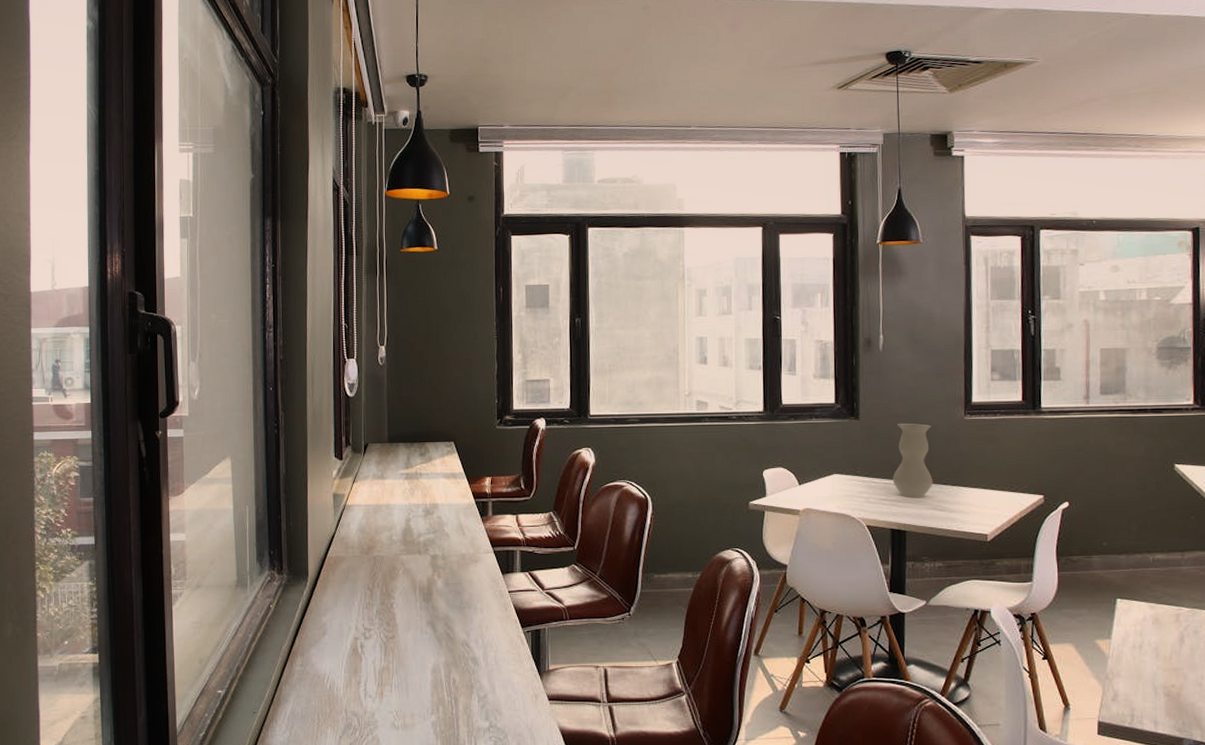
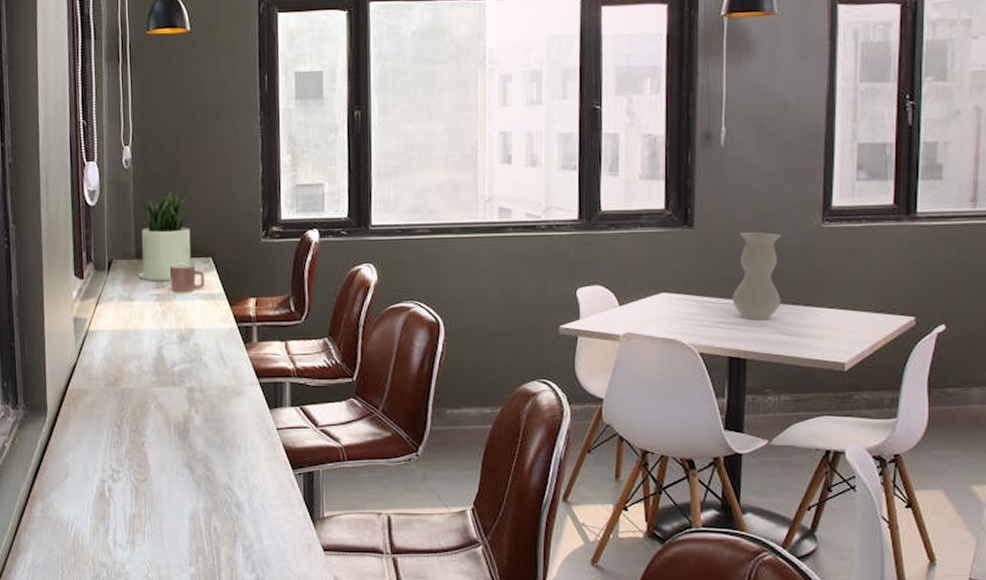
planter: none [389,384,440,464] -> present [137,191,196,283]
mug: none [417,448,447,474] -> present [169,264,204,294]

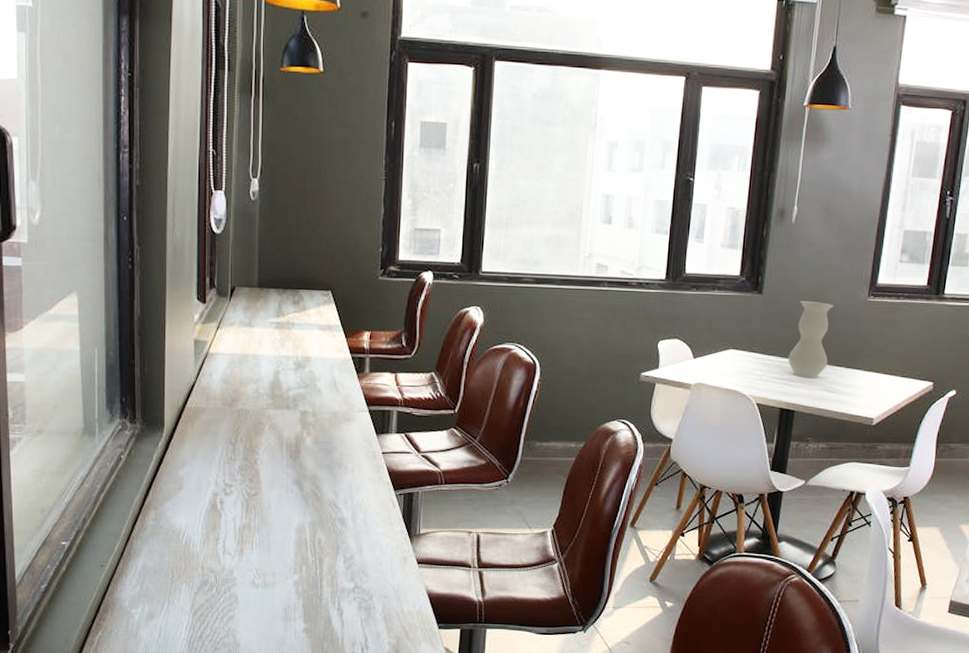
planter: present [137,191,196,283] -> none [259,224,315,312]
mug: present [169,264,204,294] -> none [289,295,323,324]

